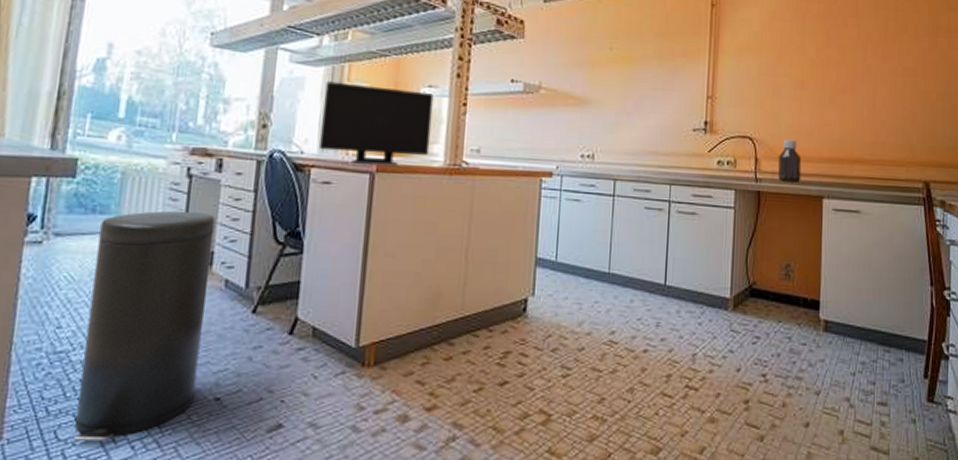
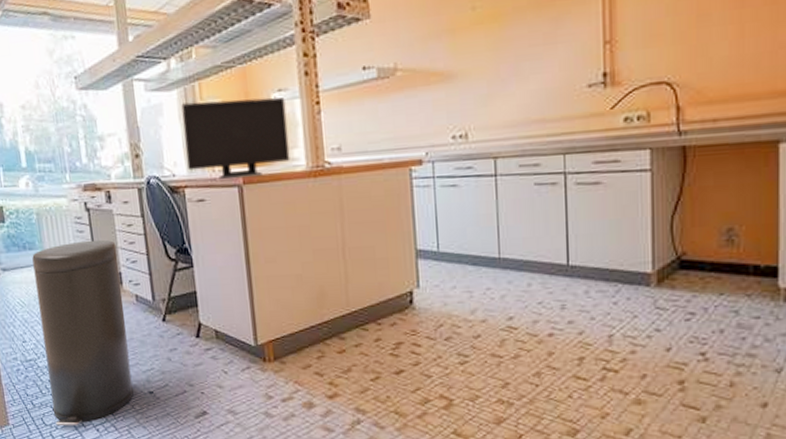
bottle: present [777,139,802,183] -> none [709,75,745,130]

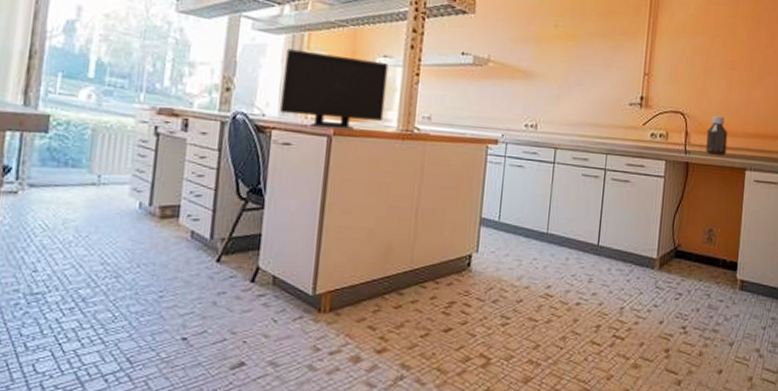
pedal bin: present [32,239,134,426] -> none [51,166,182,375]
bottle: none [709,75,745,130] -> present [706,116,728,156]

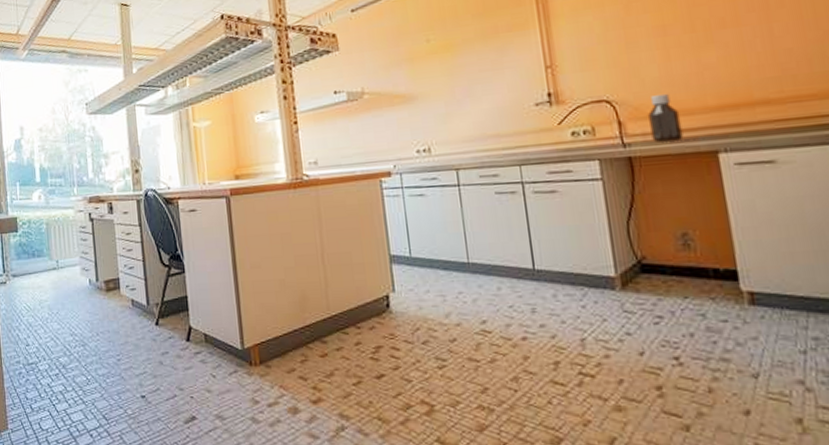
computer monitor: present [280,48,389,130] -> none [176,118,272,192]

